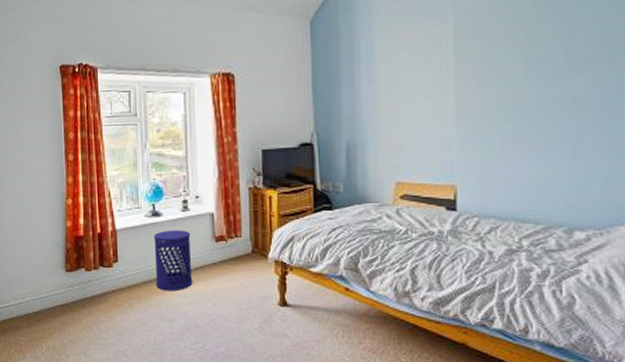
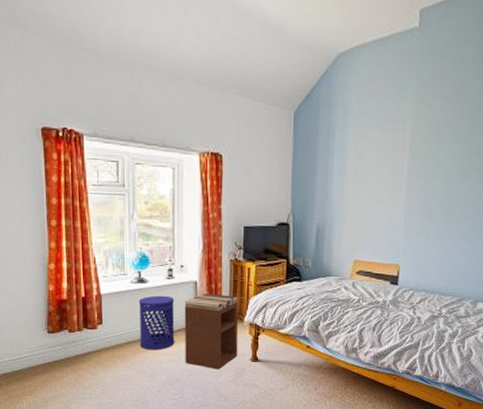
nightstand: none [201,226,263,315] -> present [184,293,239,370]

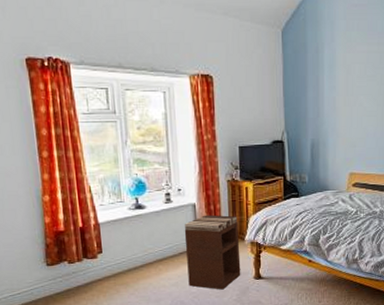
waste bin: present [139,295,175,350] -> none [138,220,177,276]

